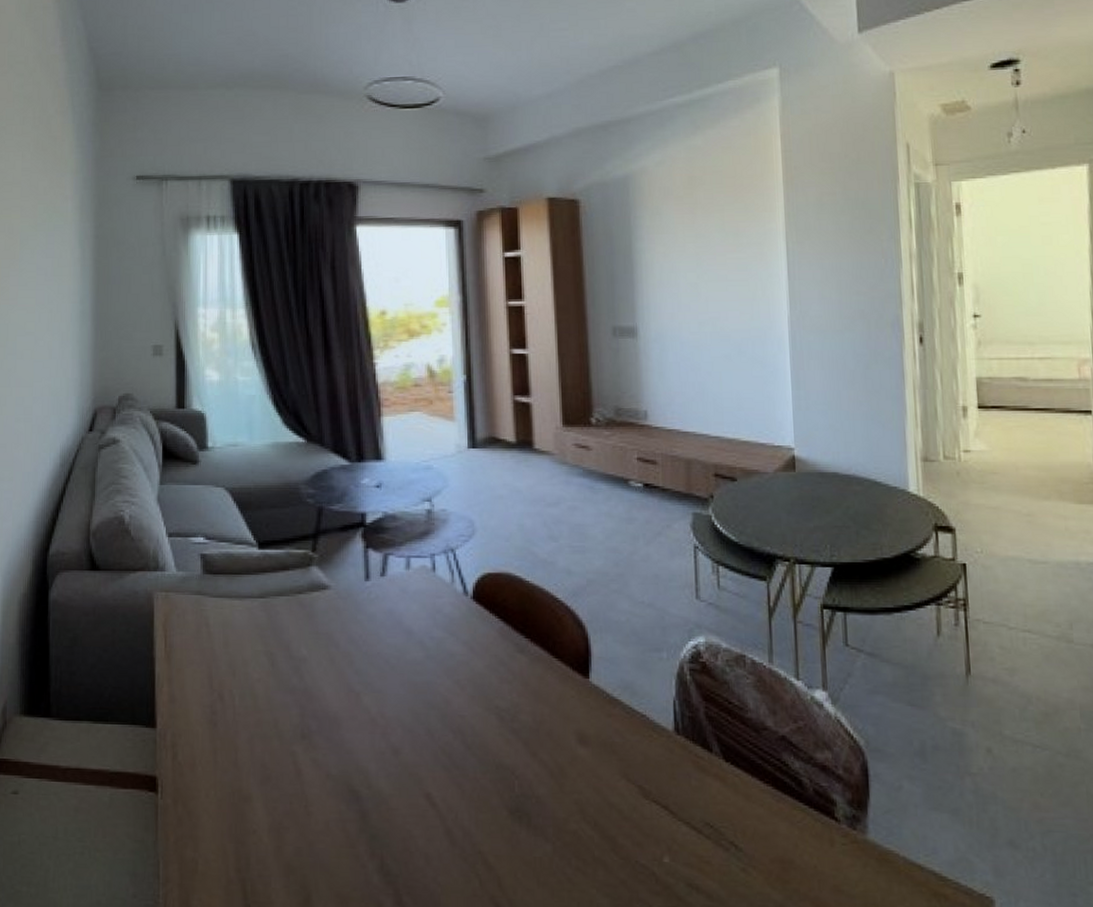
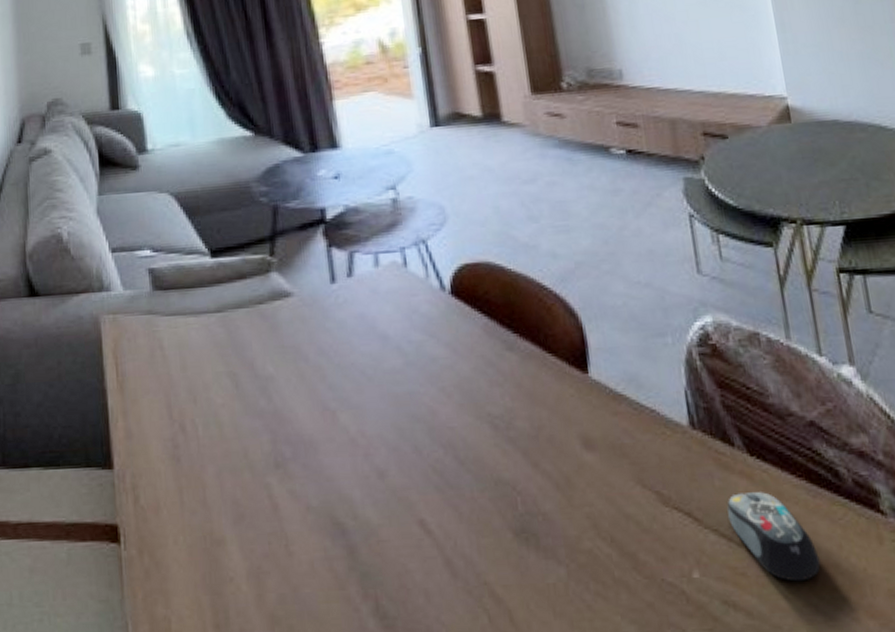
computer mouse: none [700,793,777,873] -> present [727,492,821,582]

